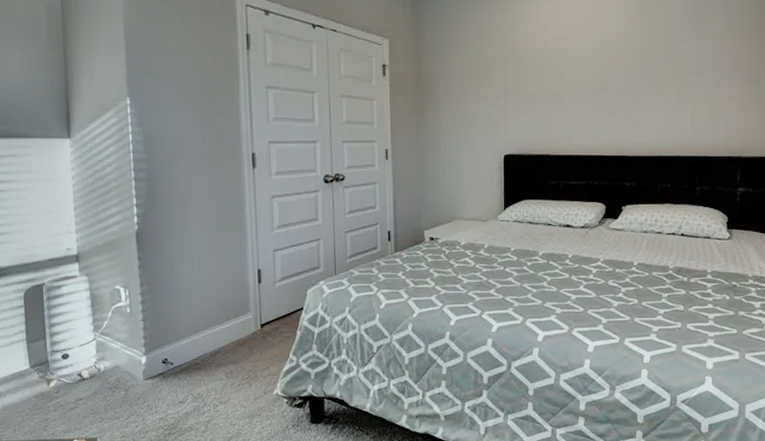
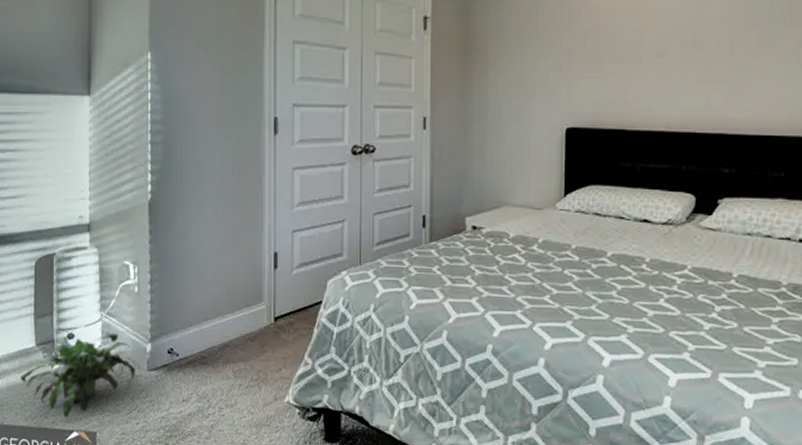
potted plant: none [15,350,132,428] -> present [20,332,135,418]

